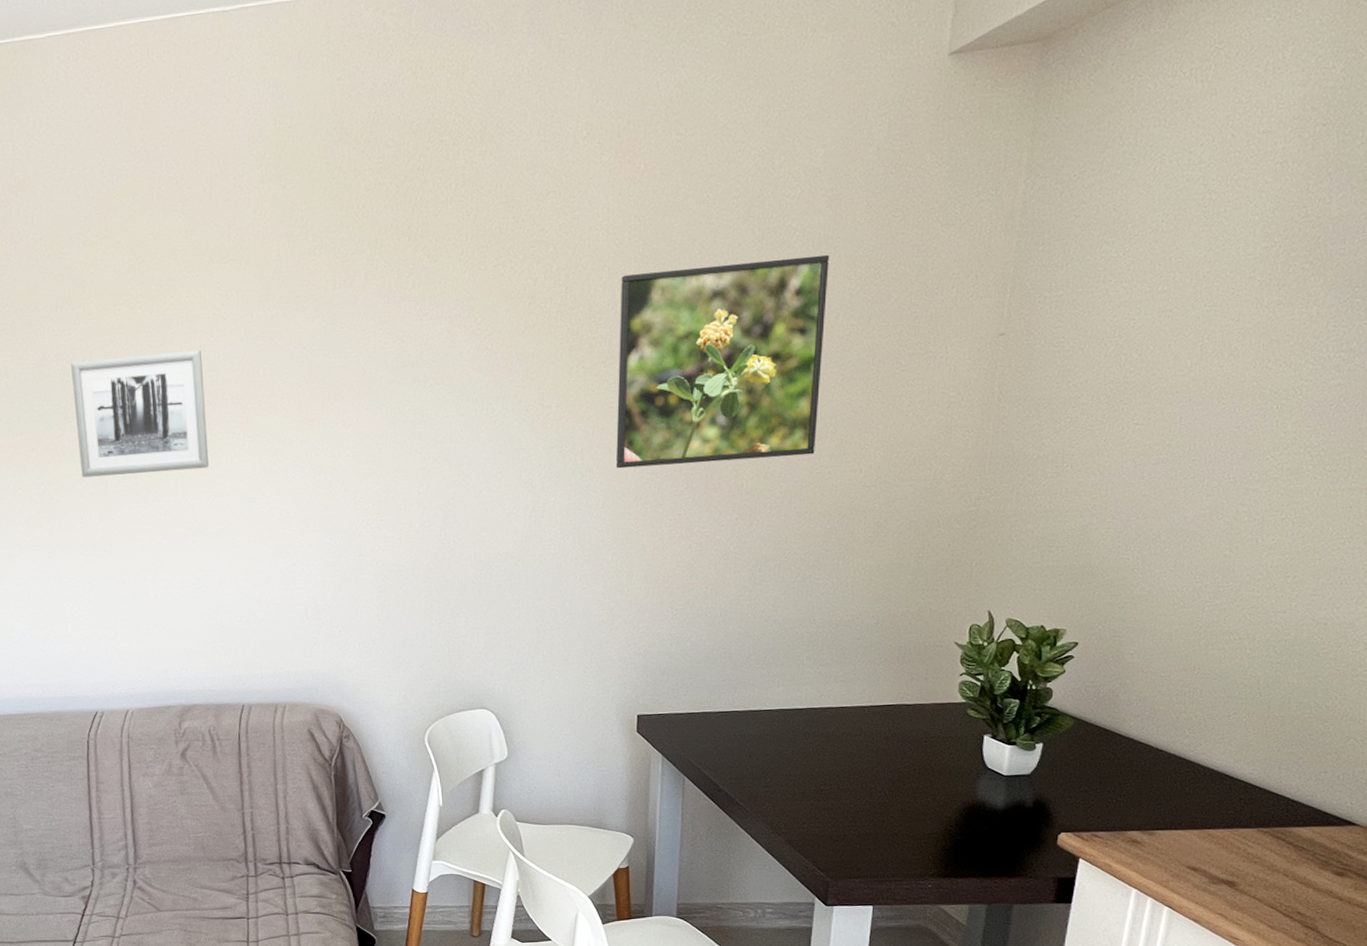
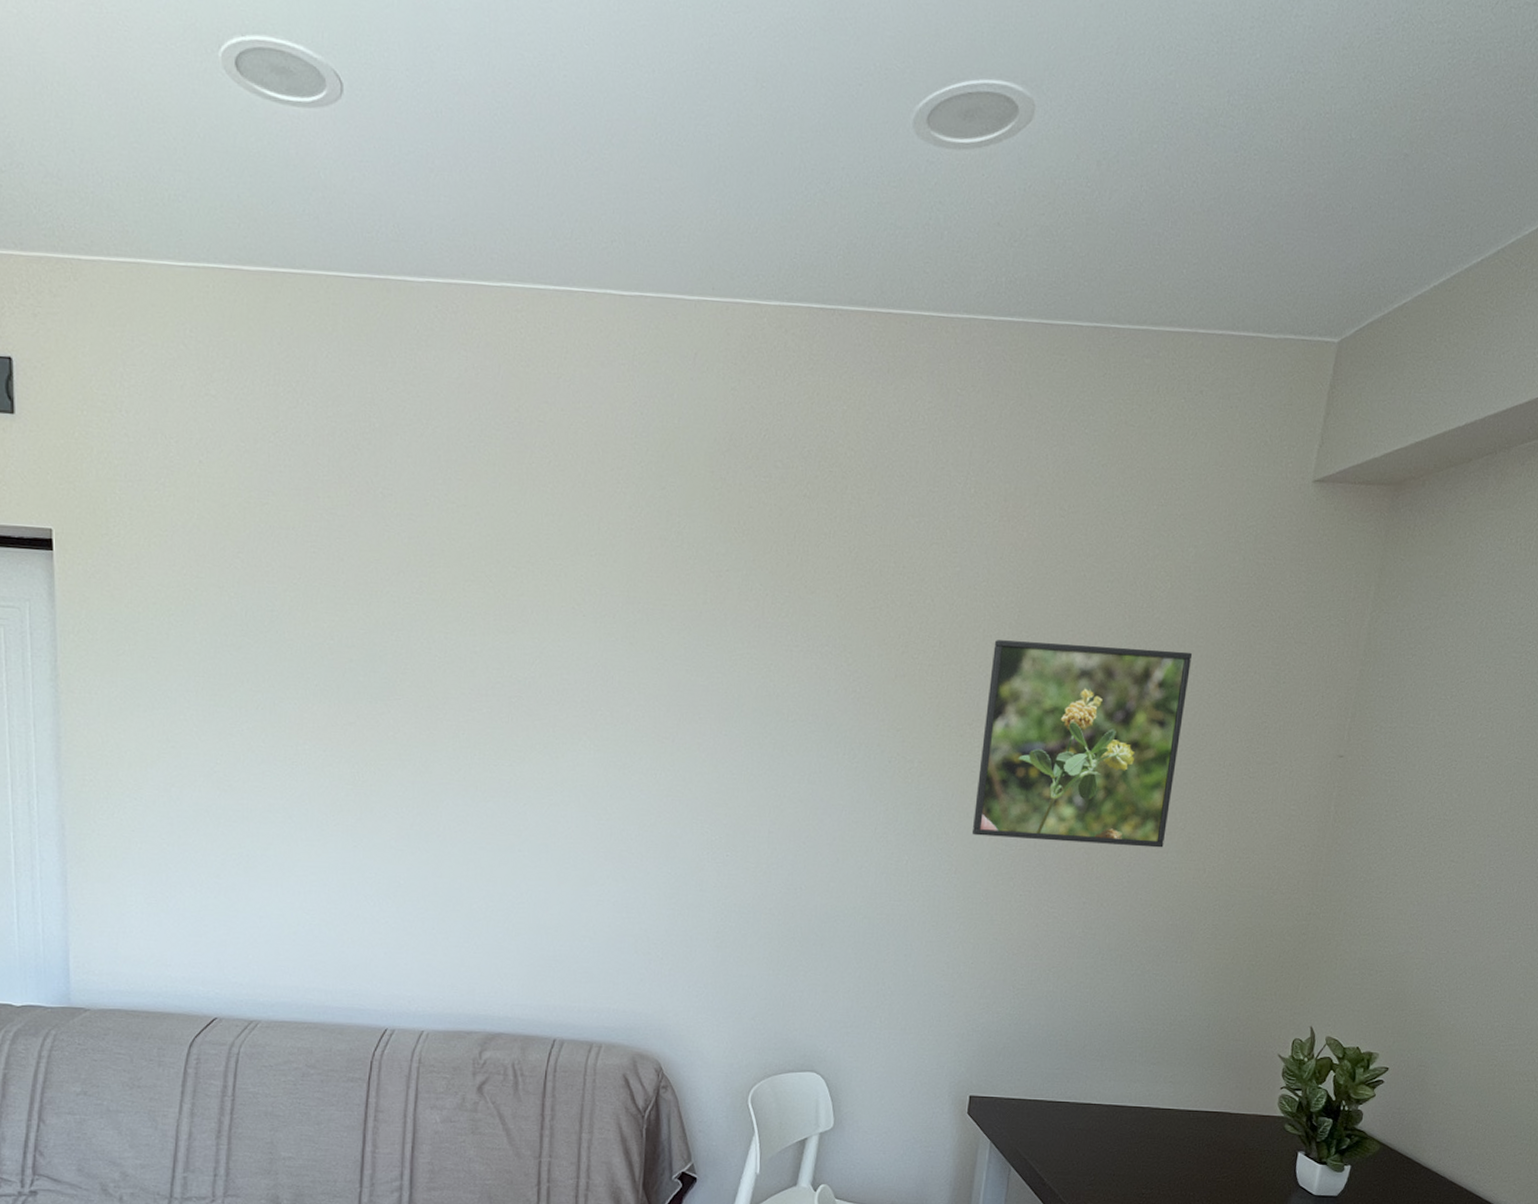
wall art: present [71,349,210,478] -> none [403,633,554,773]

